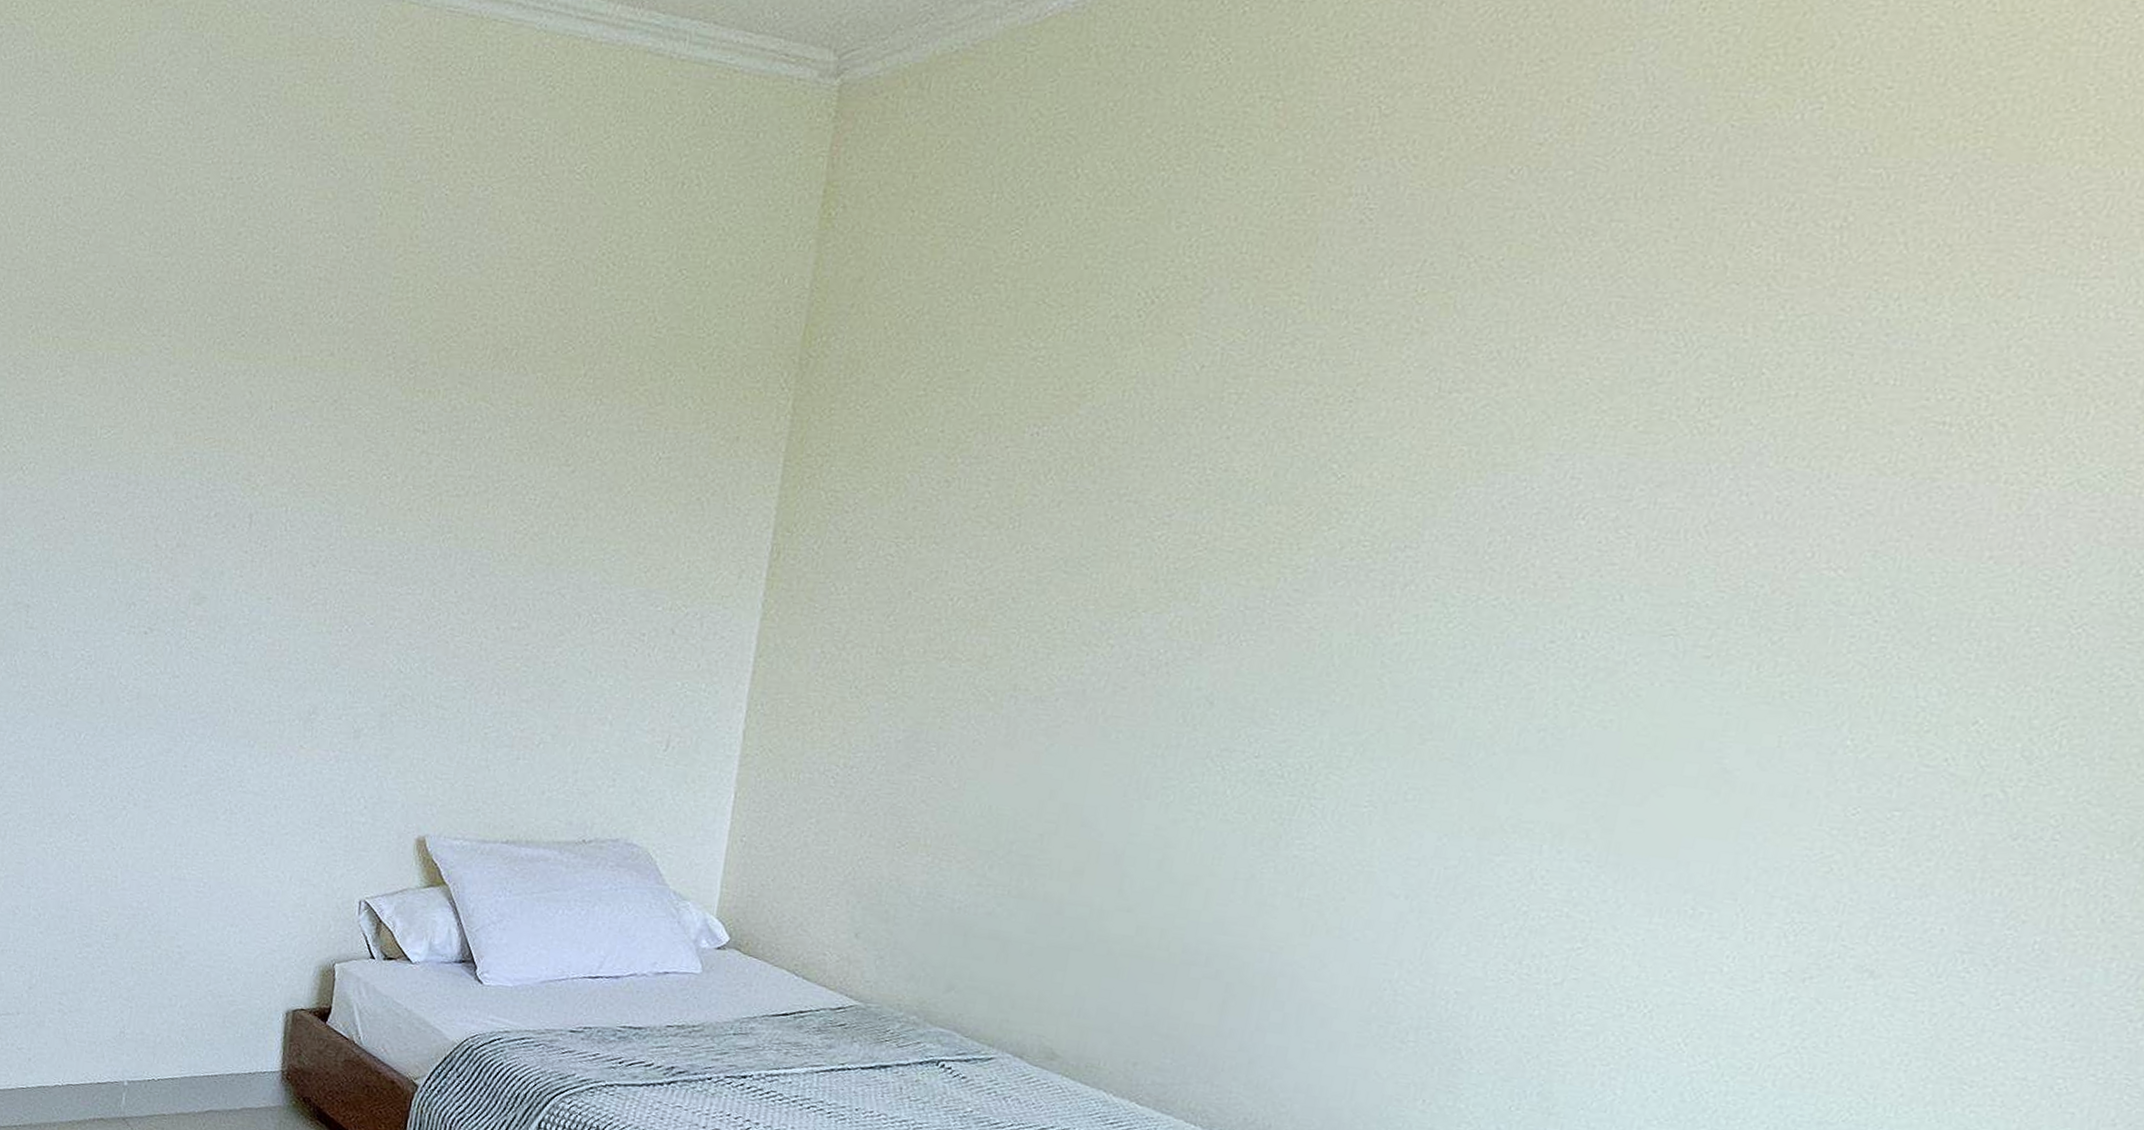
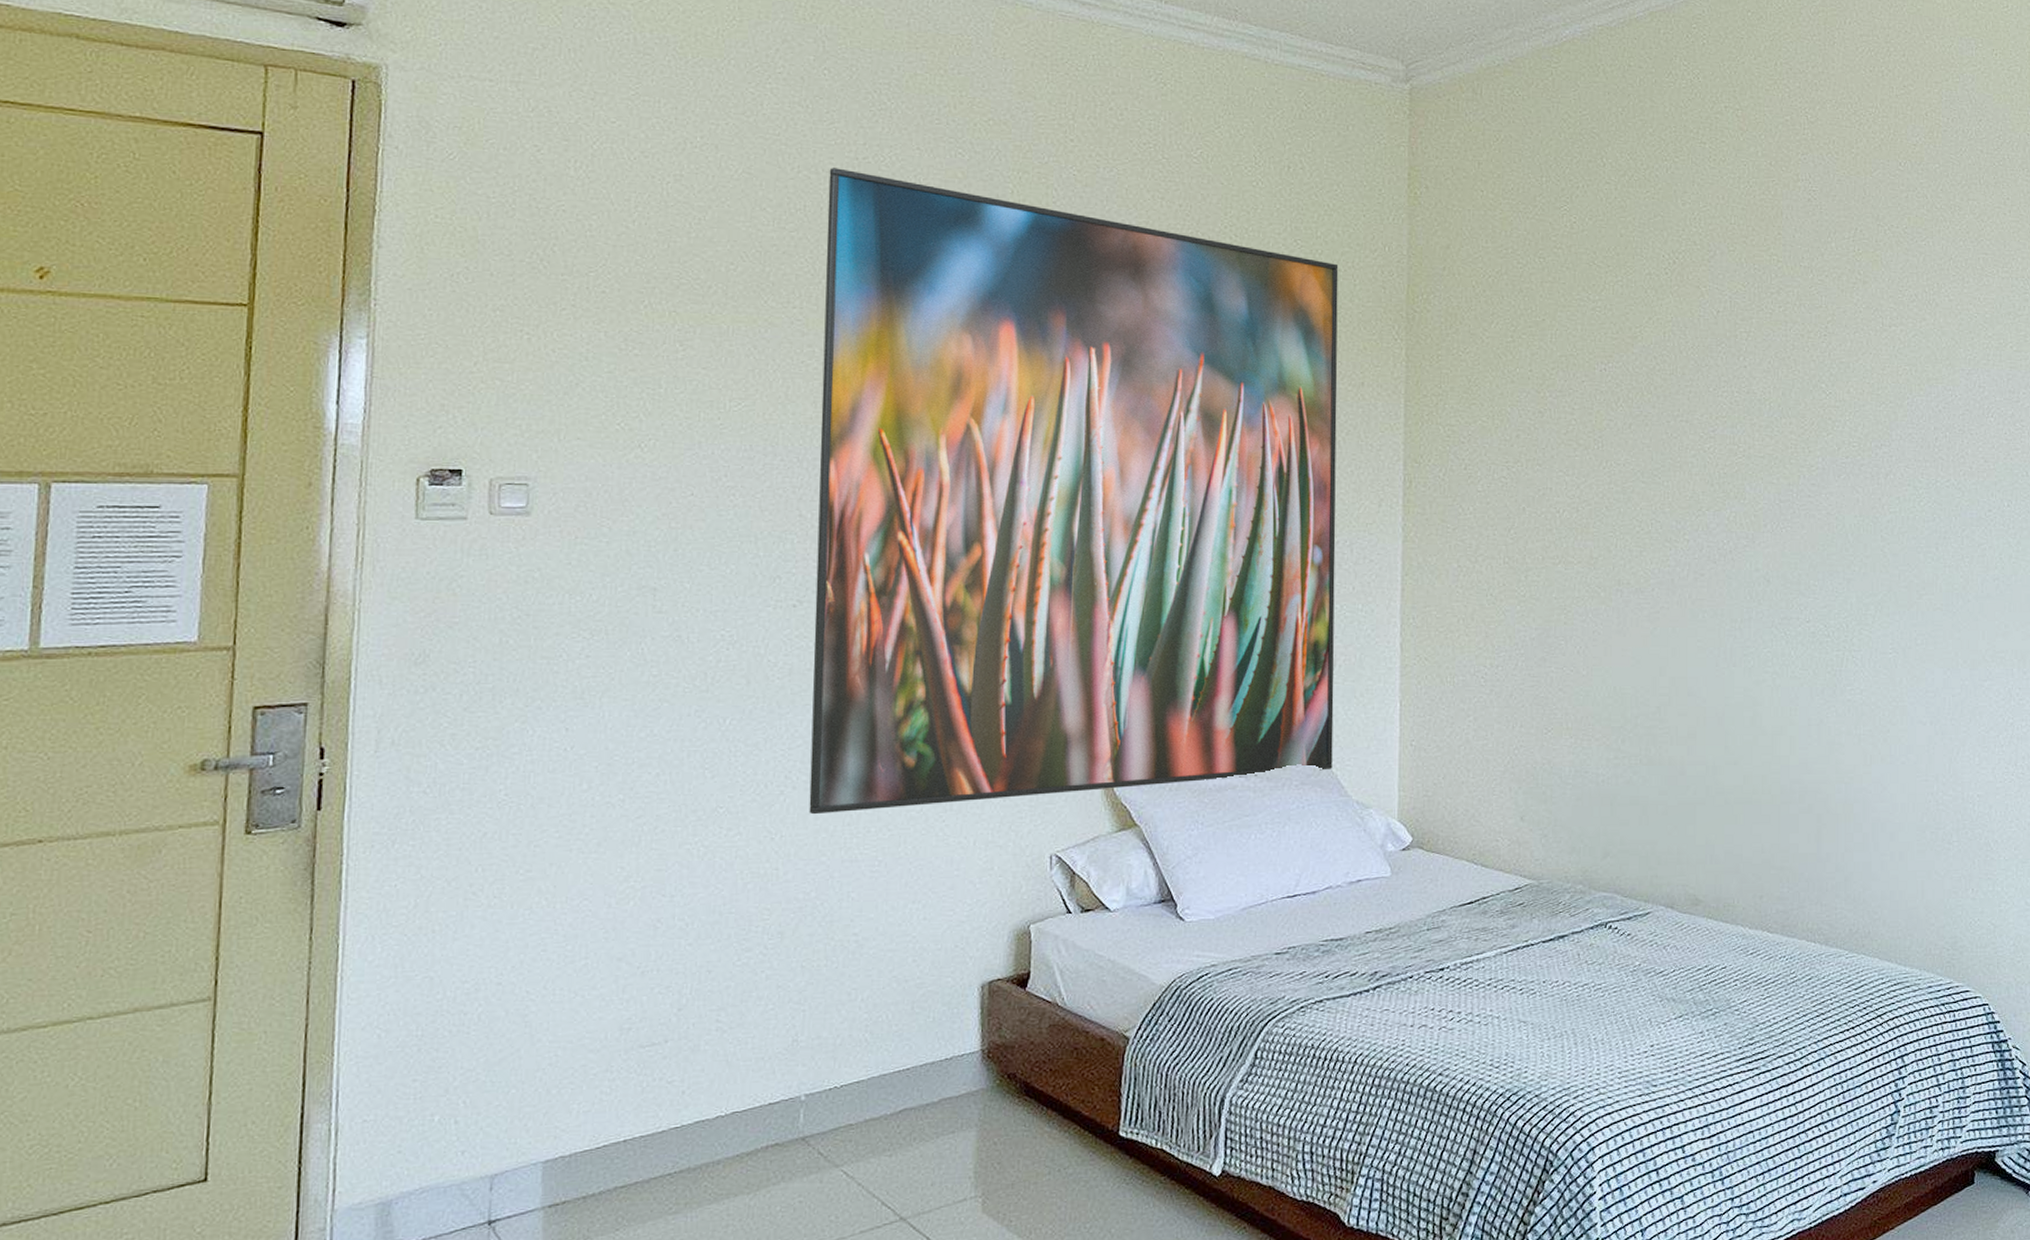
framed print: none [146,189,727,855] -> present [809,168,1339,815]

